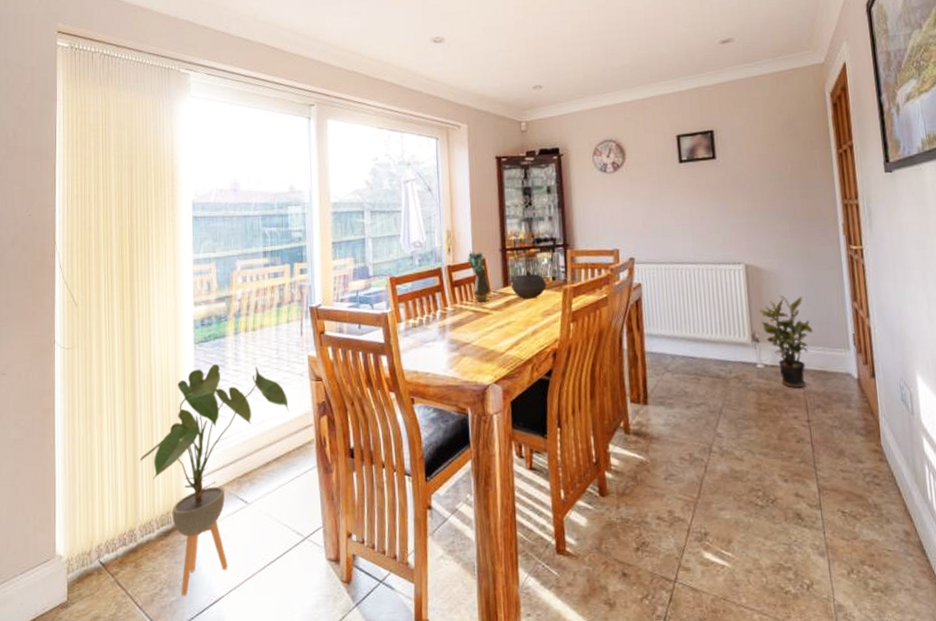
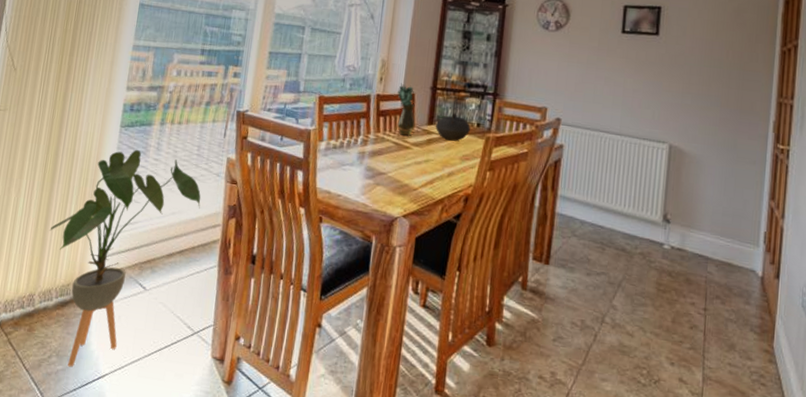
potted plant: present [760,295,813,388] -> none [676,181,725,276]

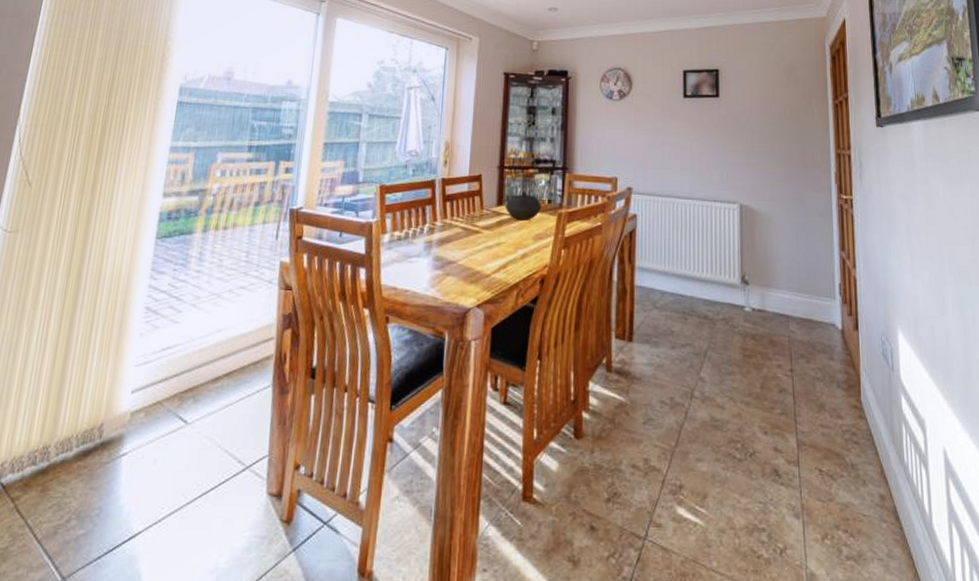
house plant: present [49,149,201,367] -> none [69,262,251,530]
vase: present [397,83,415,136] -> none [464,164,484,219]

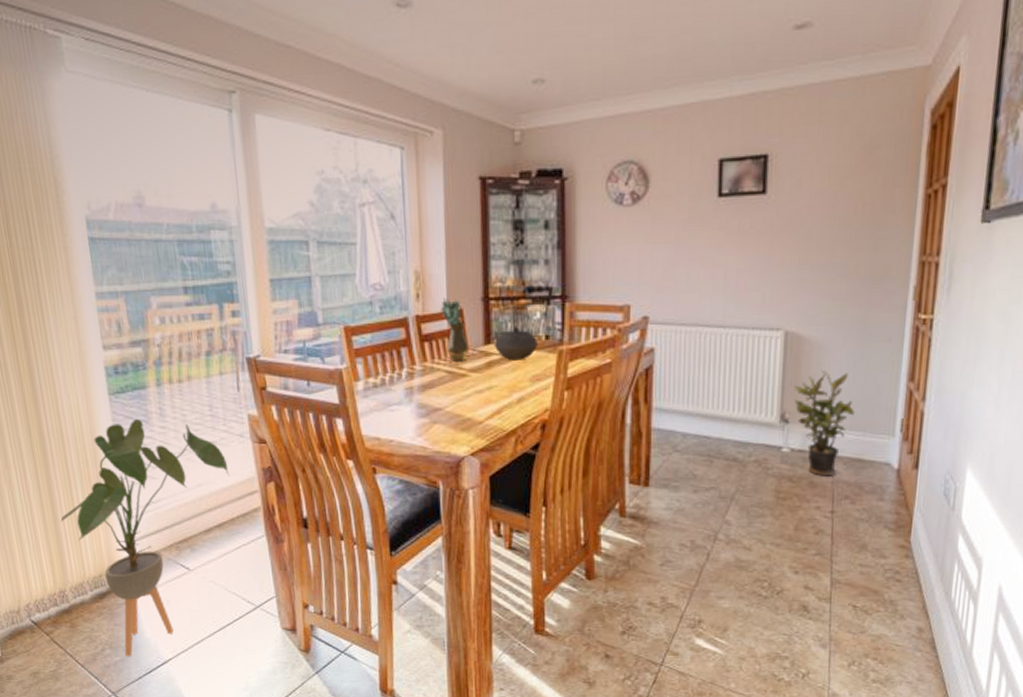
house plant: none [69,262,251,530] -> present [60,418,229,657]
vase: none [464,164,484,219] -> present [441,297,469,361]
potted plant: none [751,239,801,335] -> present [794,370,855,476]

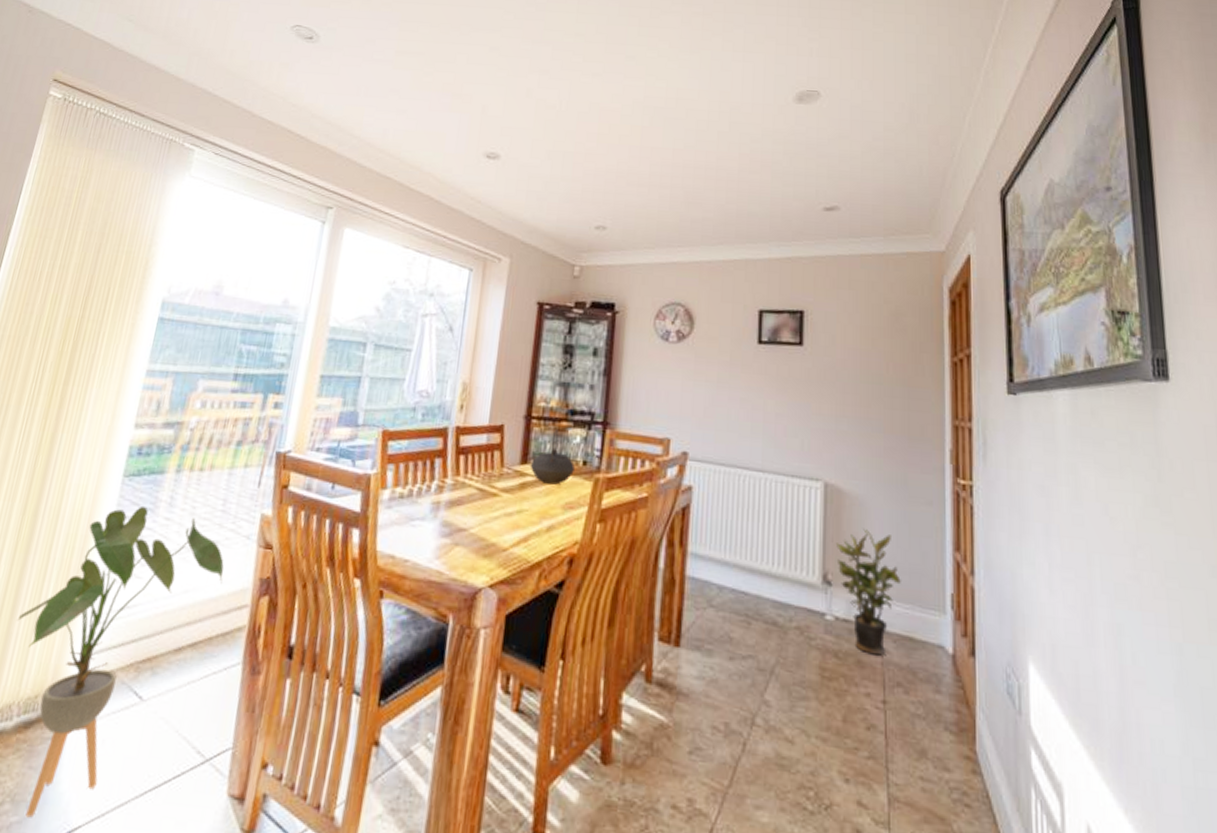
vase: present [441,297,469,361] -> none [482,411,505,479]

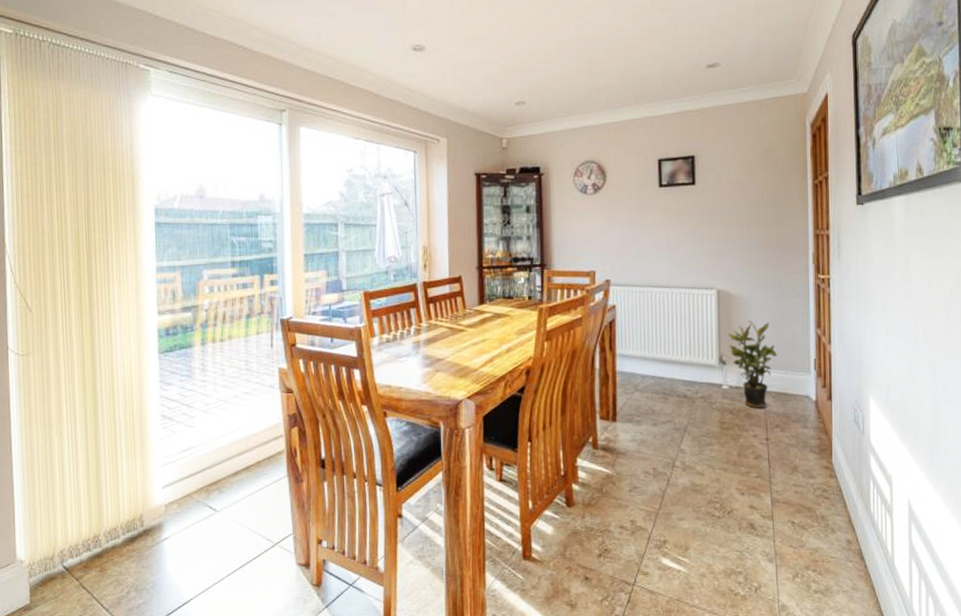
house plant: present [17,505,224,818] -> none [102,373,259,599]
teapot: present [531,429,575,485] -> none [487,275,522,317]

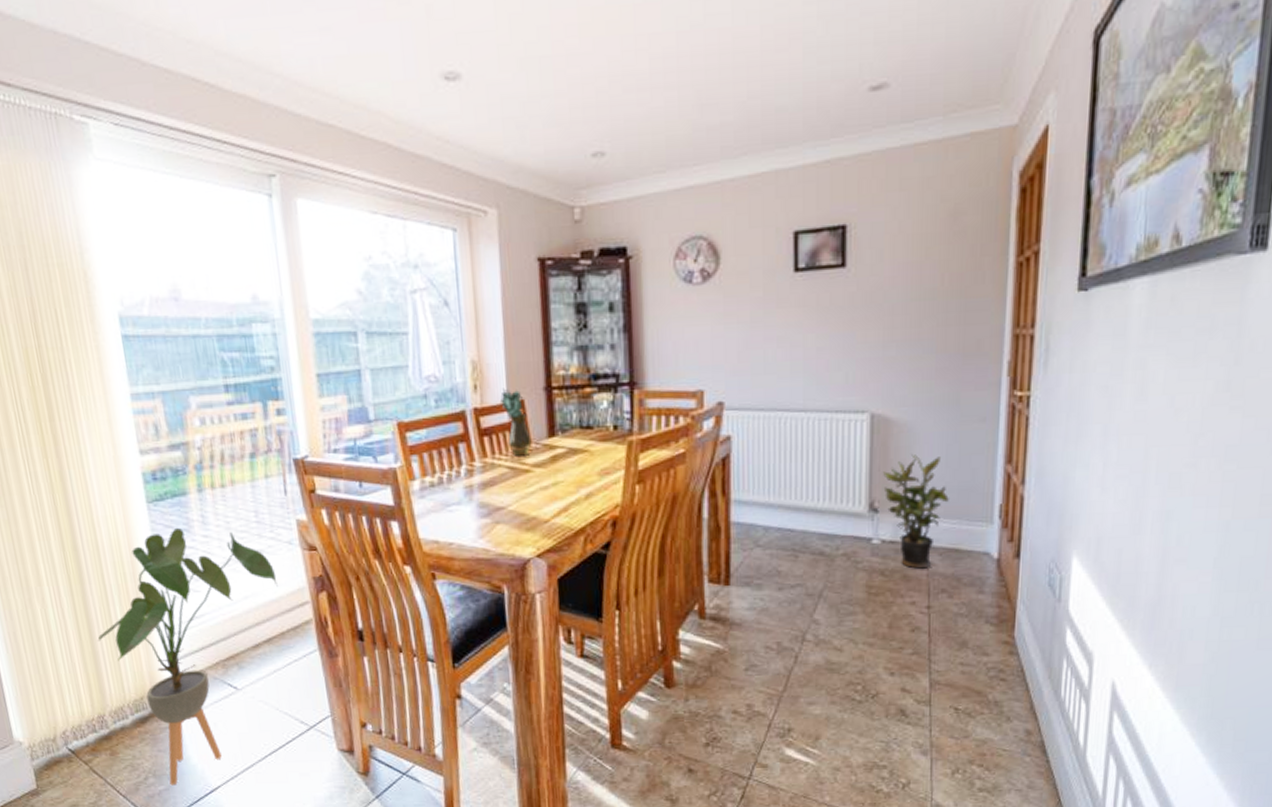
house plant: none [102,373,259,599] -> present [97,527,278,786]
vase: none [444,267,466,319] -> present [500,388,532,456]

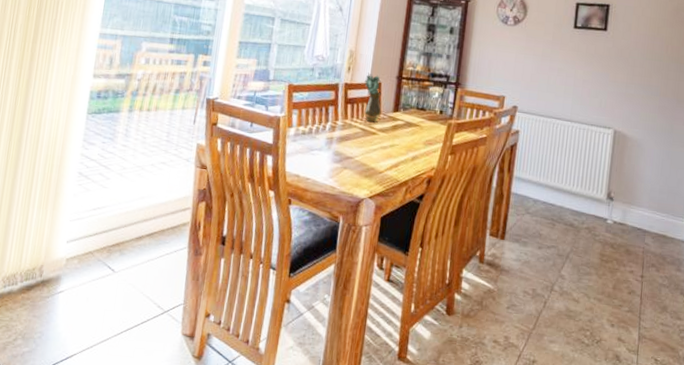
house plant: present [97,527,278,786] -> none [13,135,171,349]
potted plant: present [883,455,949,569] -> none [618,163,661,247]

